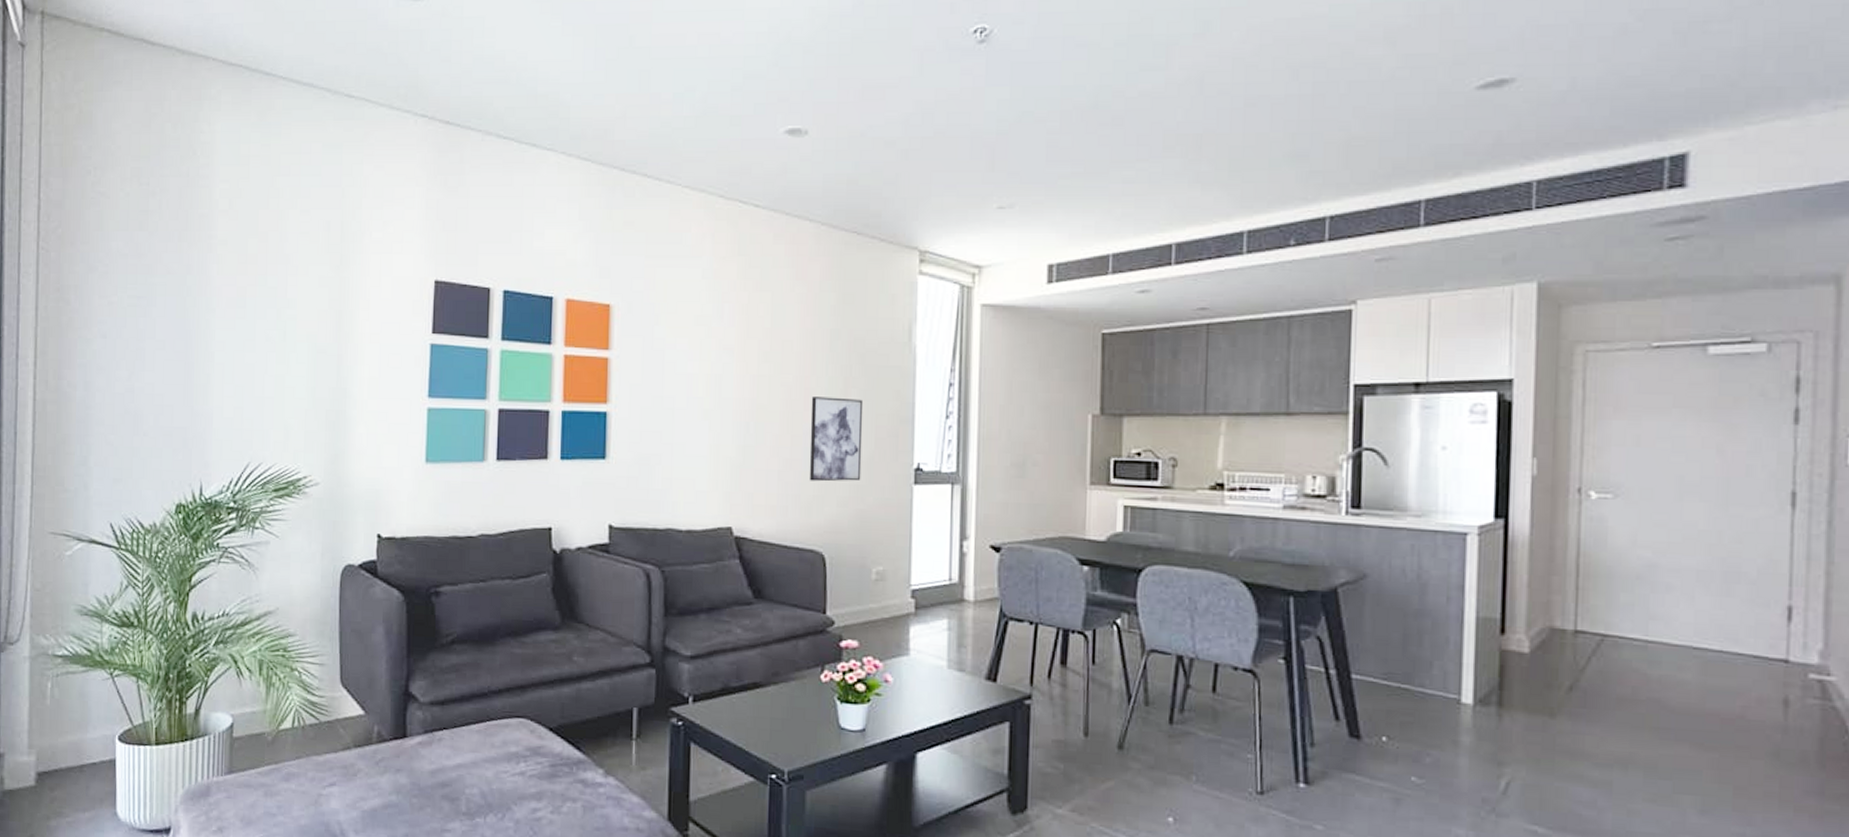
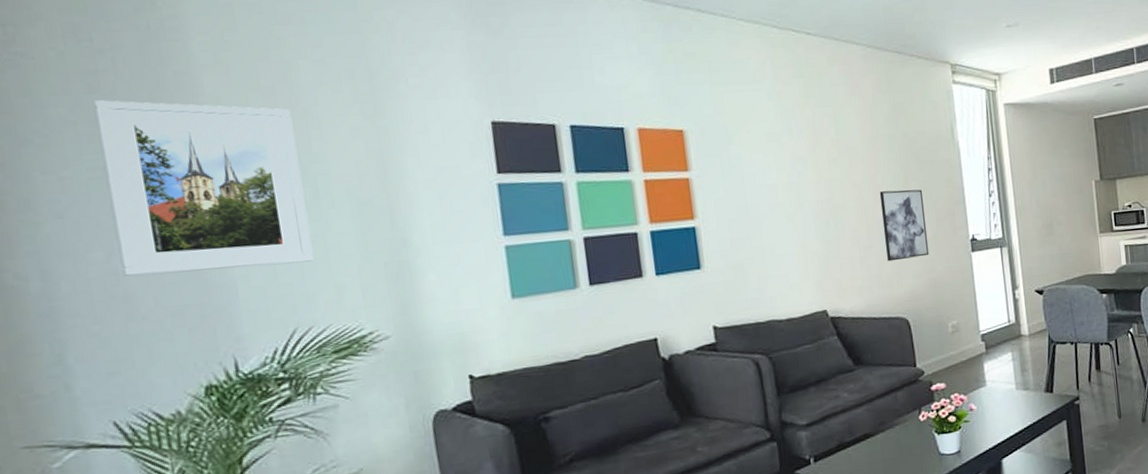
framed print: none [137,237,277,401] -> present [94,100,315,277]

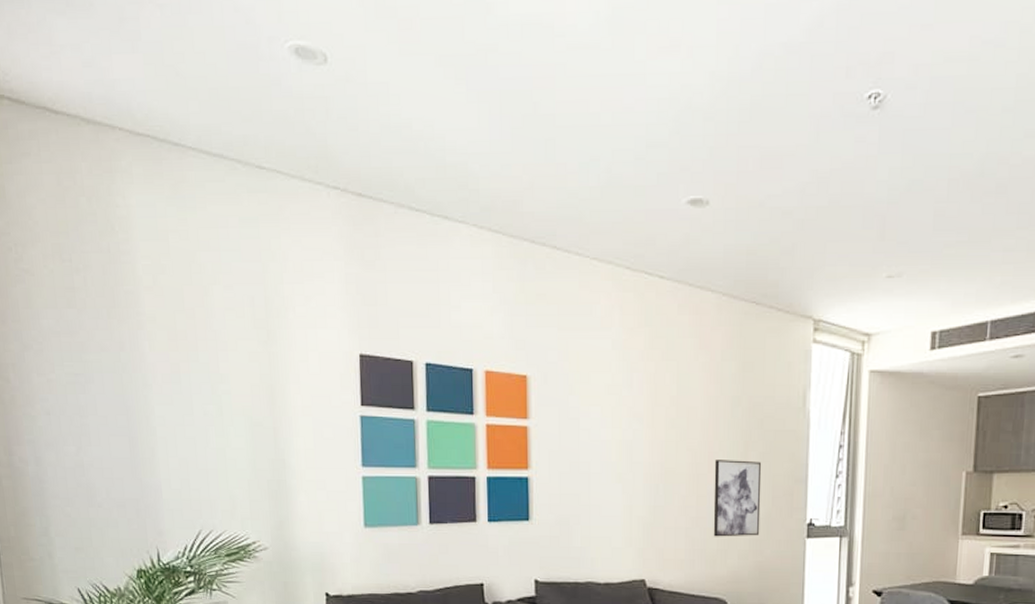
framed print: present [94,100,315,277] -> none [72,314,217,472]

